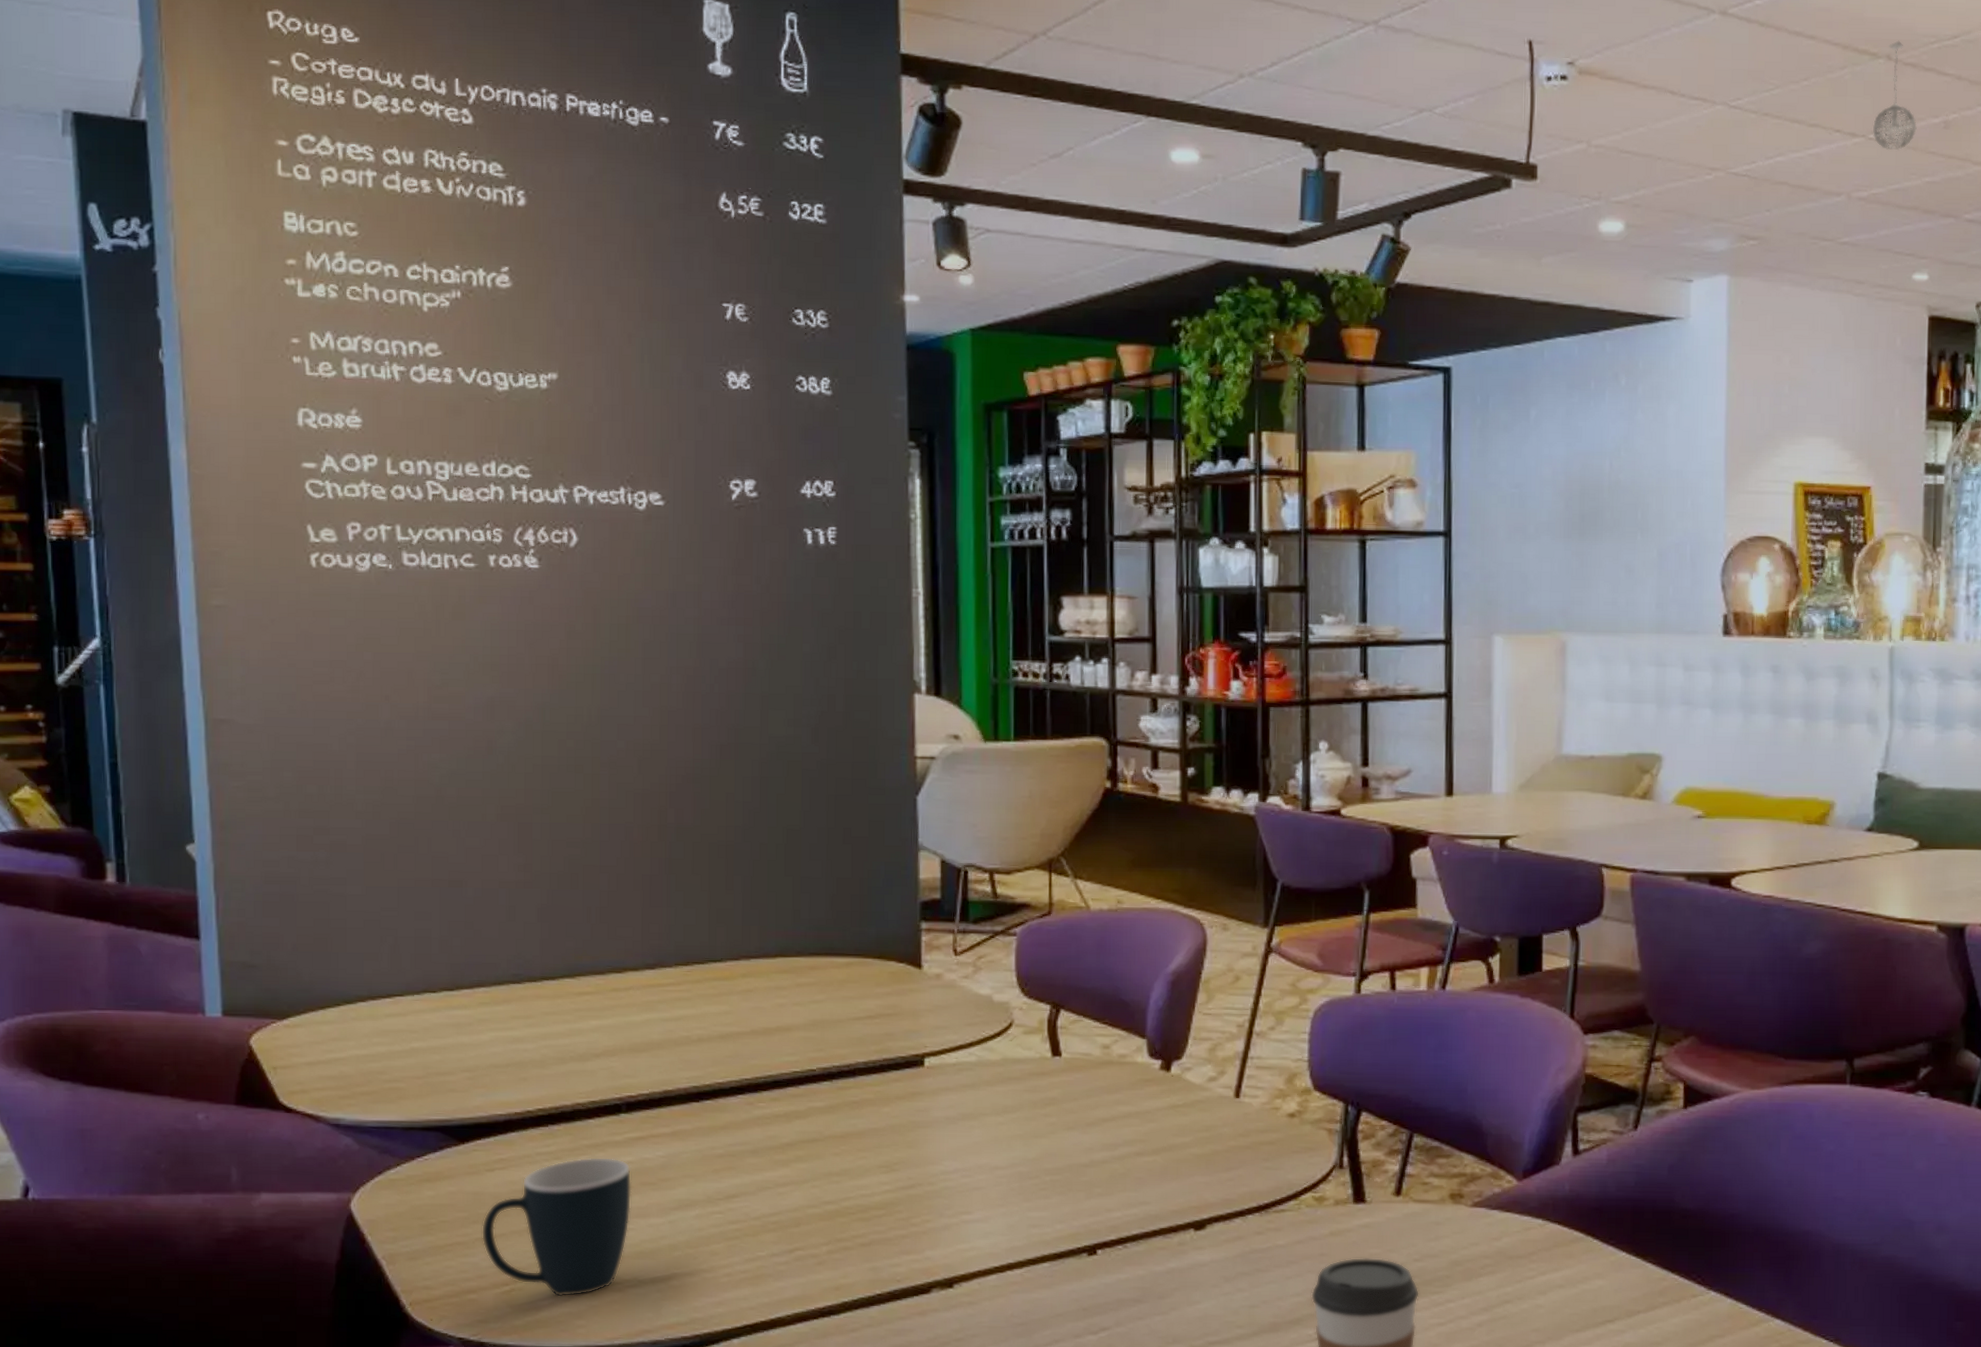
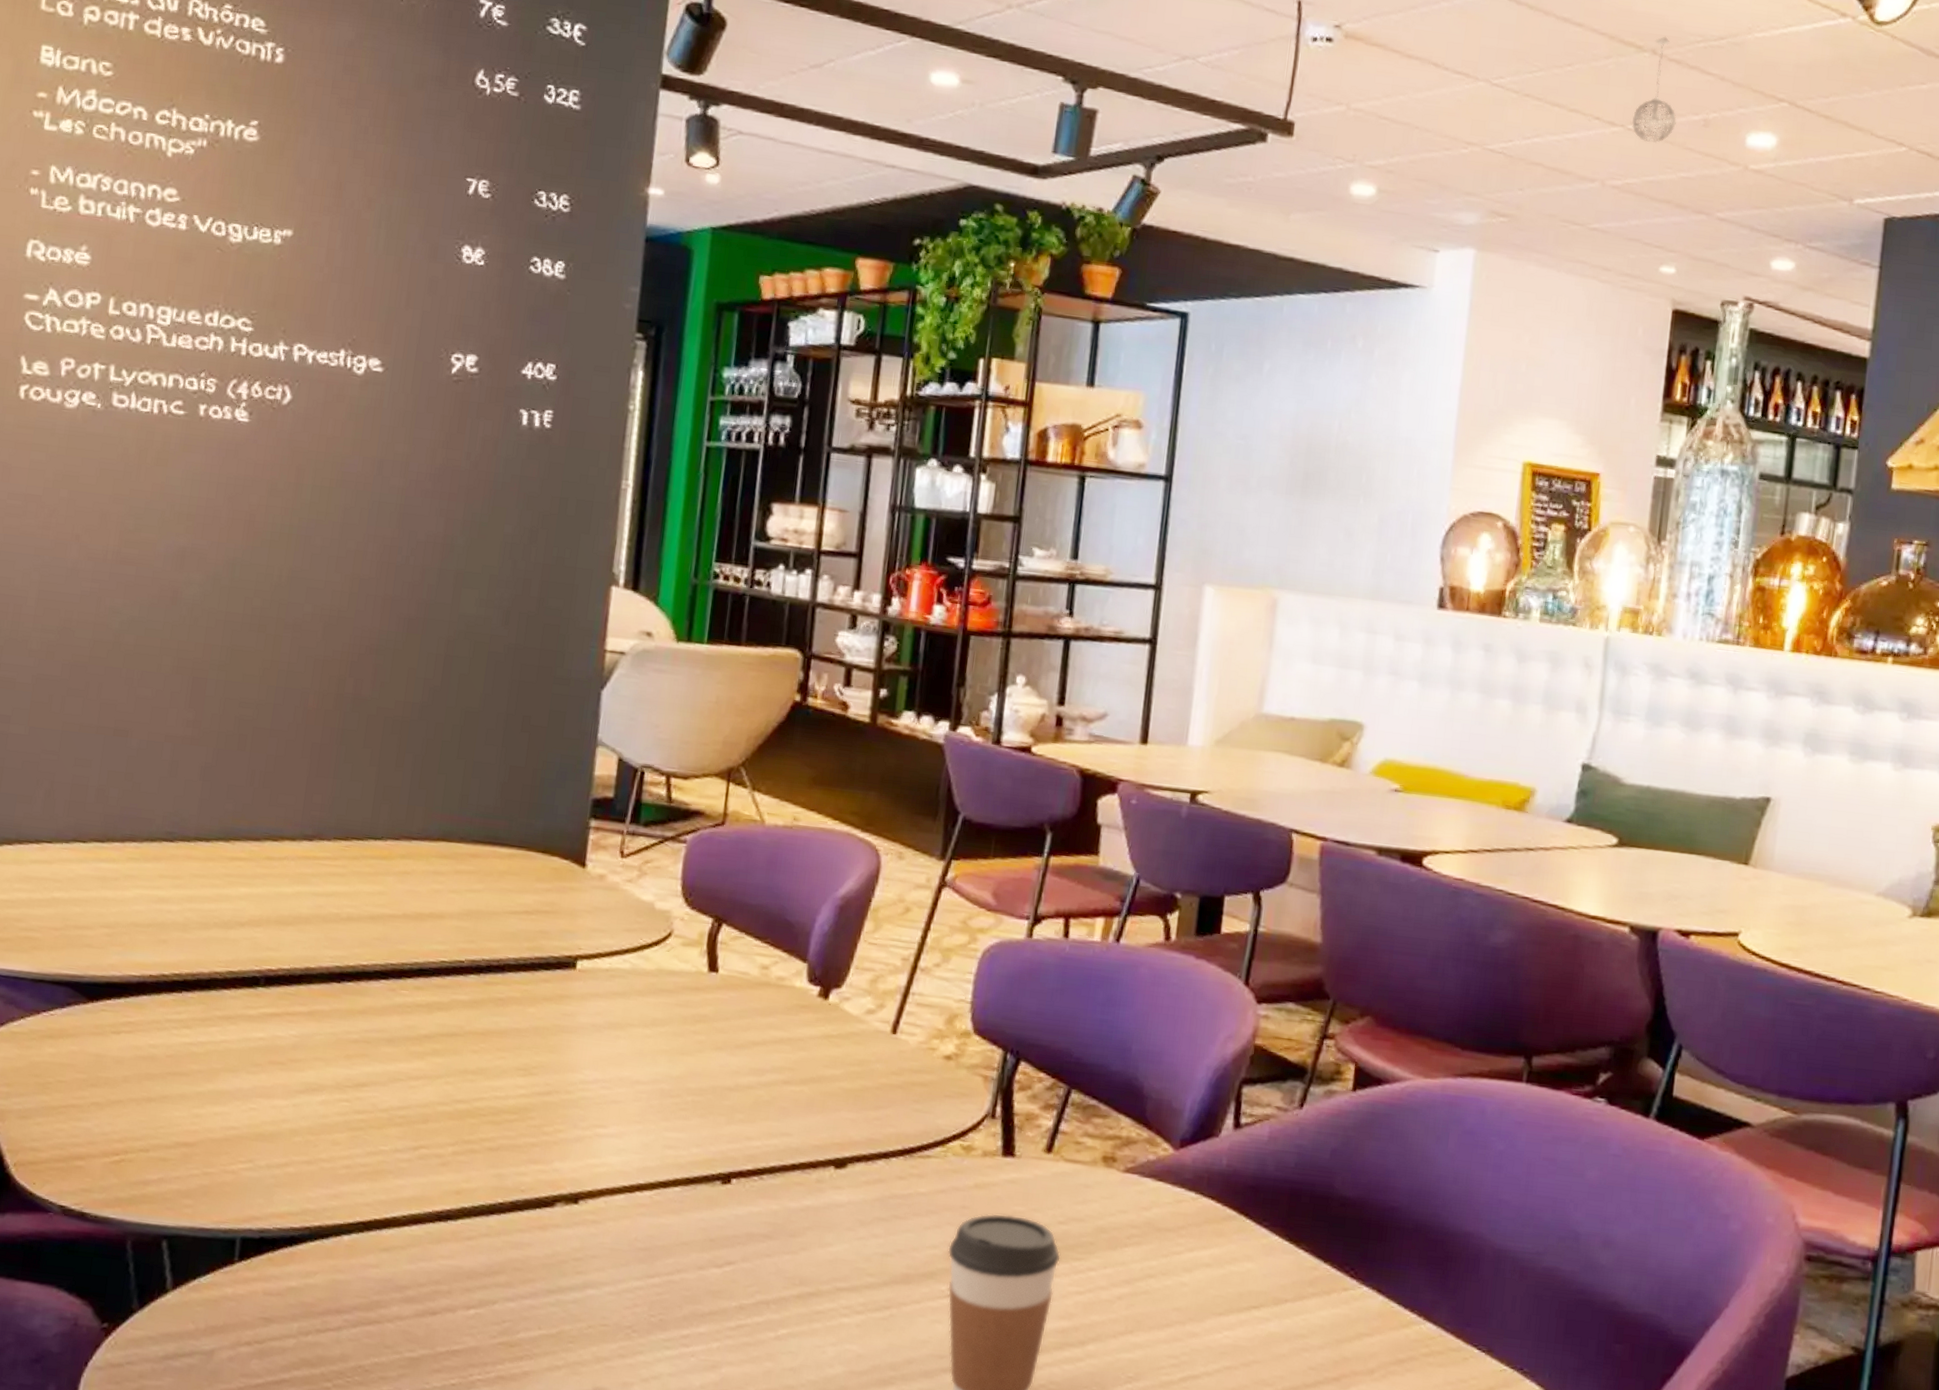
mug: present [481,1157,632,1297] -> none [97,1029,261,1174]

